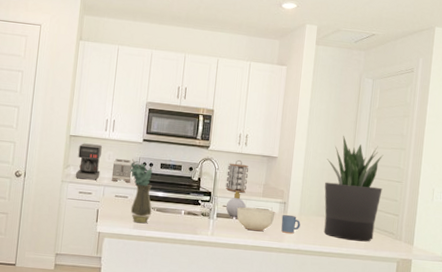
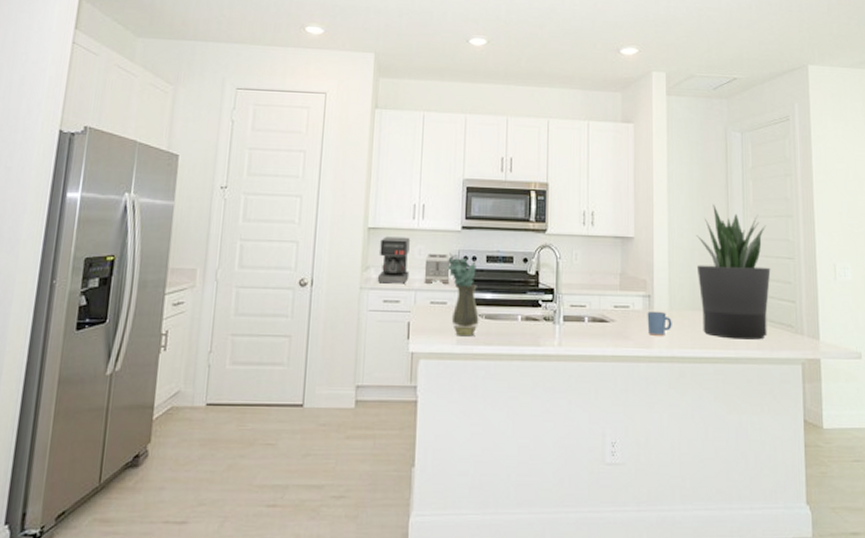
spice rack: present [225,159,249,193] -> none [571,244,600,287]
soap bottle: present [225,190,247,217] -> none [574,284,601,319]
bowl: present [236,206,276,232] -> none [588,305,639,336]

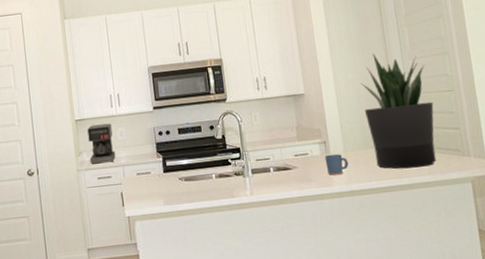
toaster: present [424,254,450,284] -> none [126,133,151,159]
vase: present [447,253,479,337] -> none [146,131,180,198]

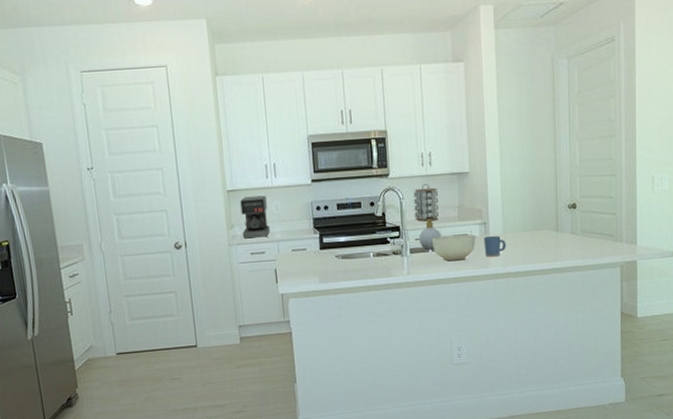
spice rack: none [251,106,278,143] -> present [413,183,439,222]
soap bottle: none [259,139,283,170] -> present [418,219,442,250]
bowl: none [272,153,317,181] -> present [431,234,476,262]
planter: present [360,53,437,169] -> none [526,132,594,252]

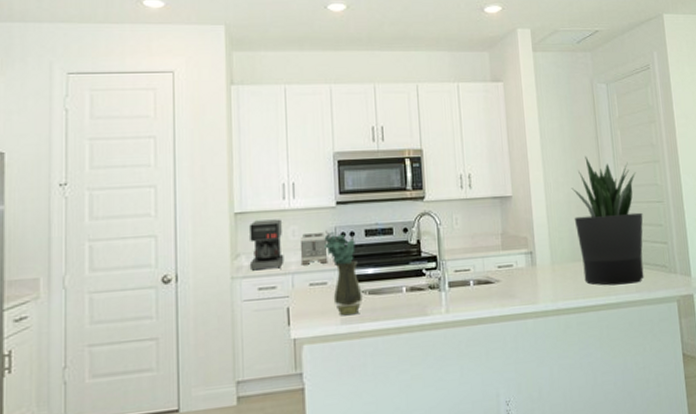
toaster: none [282,207,307,234] -> present [299,233,328,265]
vase: none [303,205,337,276] -> present [324,231,363,316]
spice rack: present [413,183,439,222] -> none [452,207,480,251]
soap bottle: present [418,219,442,250] -> none [458,247,485,283]
bowl: present [431,234,476,262] -> none [472,265,522,297]
mug: present [483,235,506,257] -> none [530,266,555,291]
planter: none [526,132,594,252] -> present [571,156,644,285]

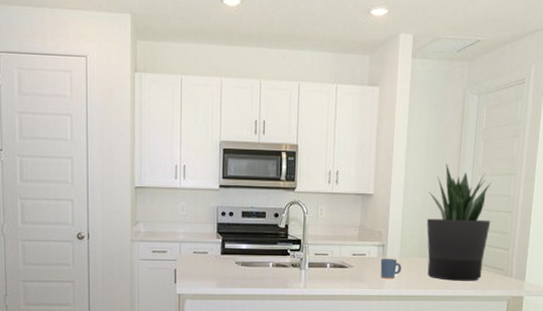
coffee maker: present [249,219,284,271] -> none [146,195,174,237]
toaster: present [299,233,328,265] -> none [187,210,210,236]
vase: present [324,231,363,316] -> none [208,209,236,281]
mug: none [530,266,555,291] -> present [380,258,402,279]

